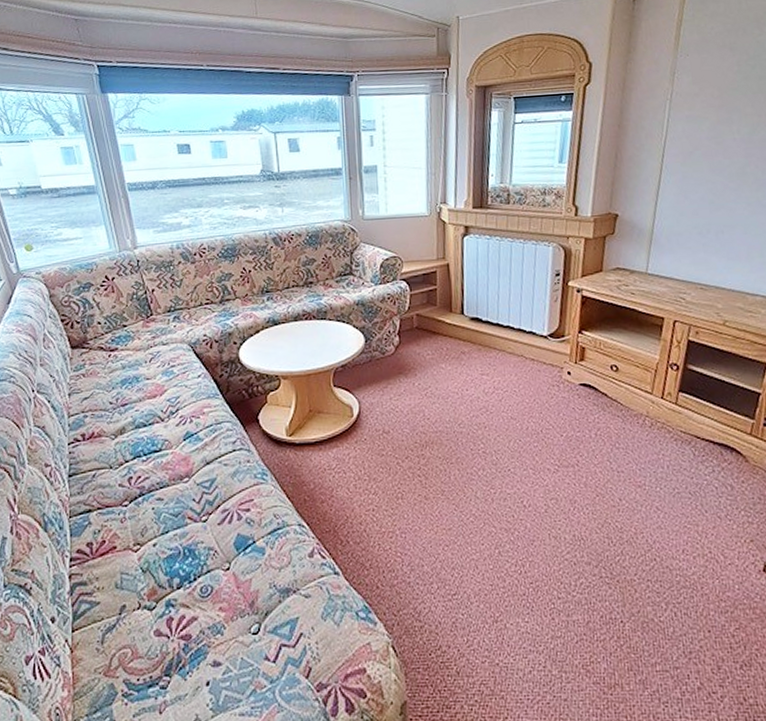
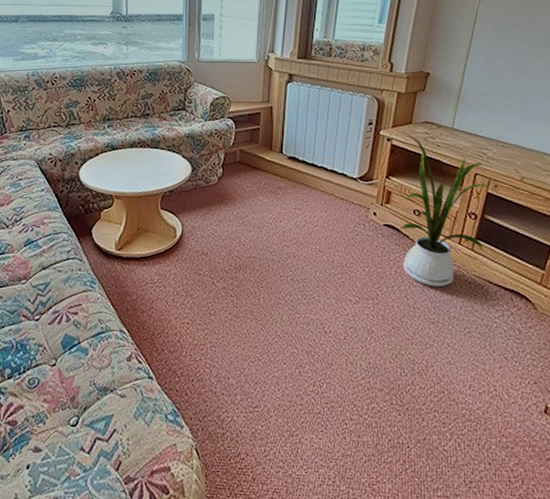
house plant: none [595,281,691,448] -> present [399,132,490,288]

